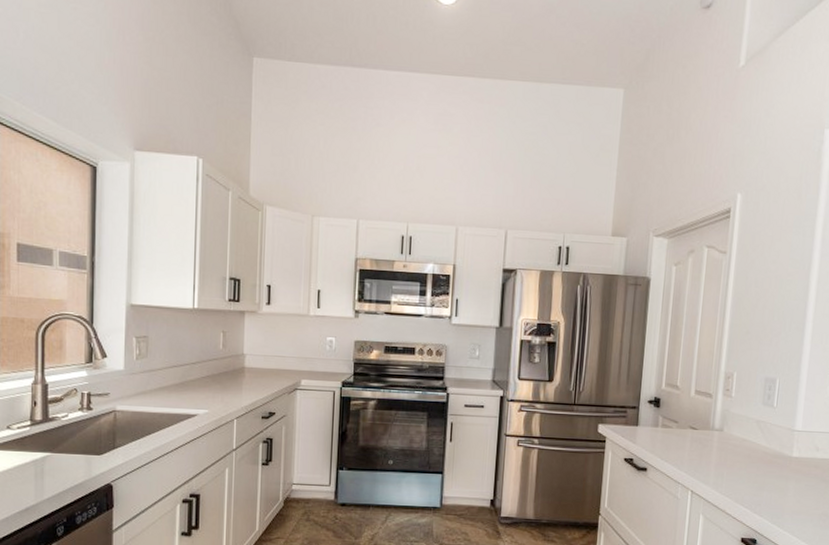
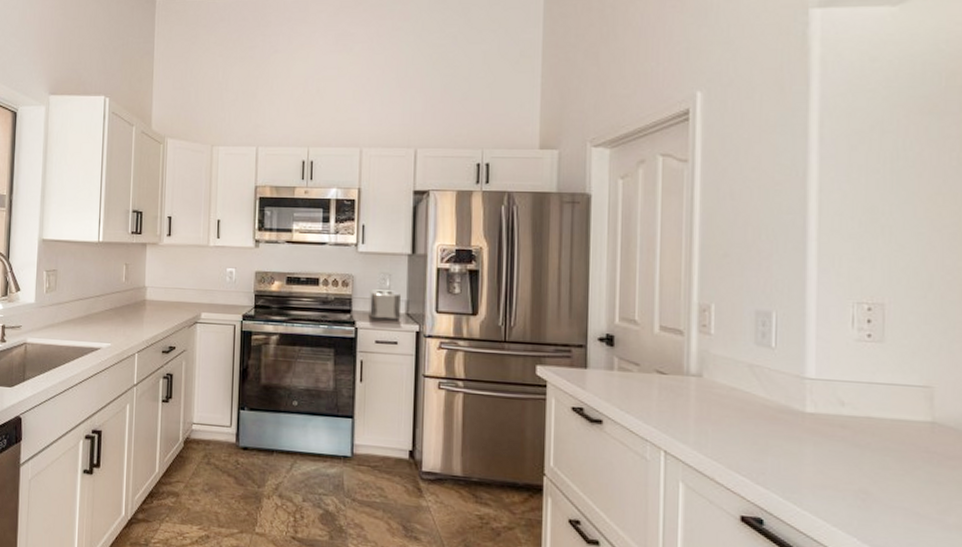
toaster: none [459,358,489,387] -> present [368,289,402,321]

